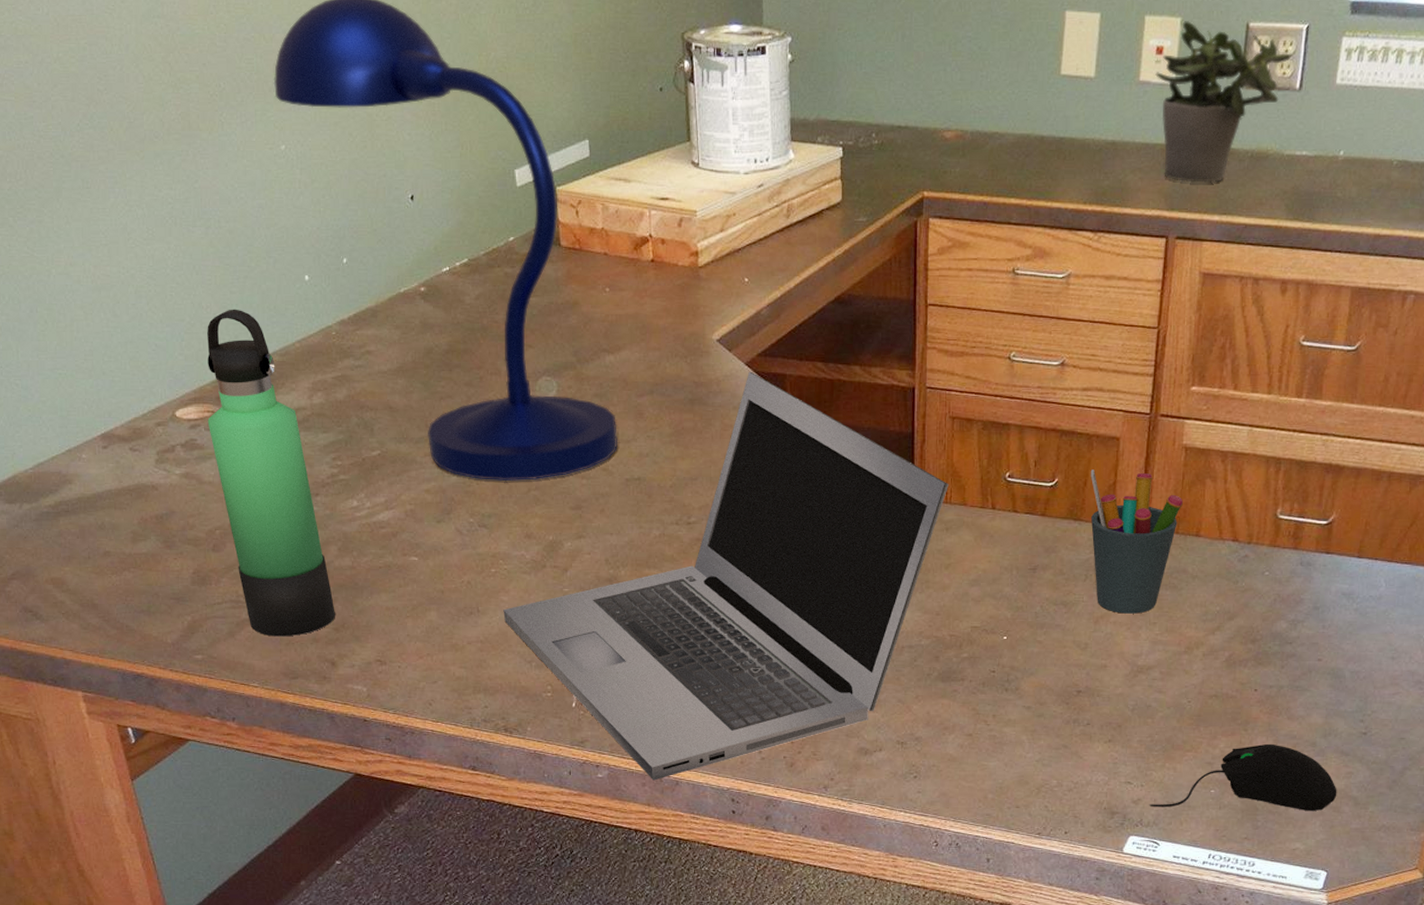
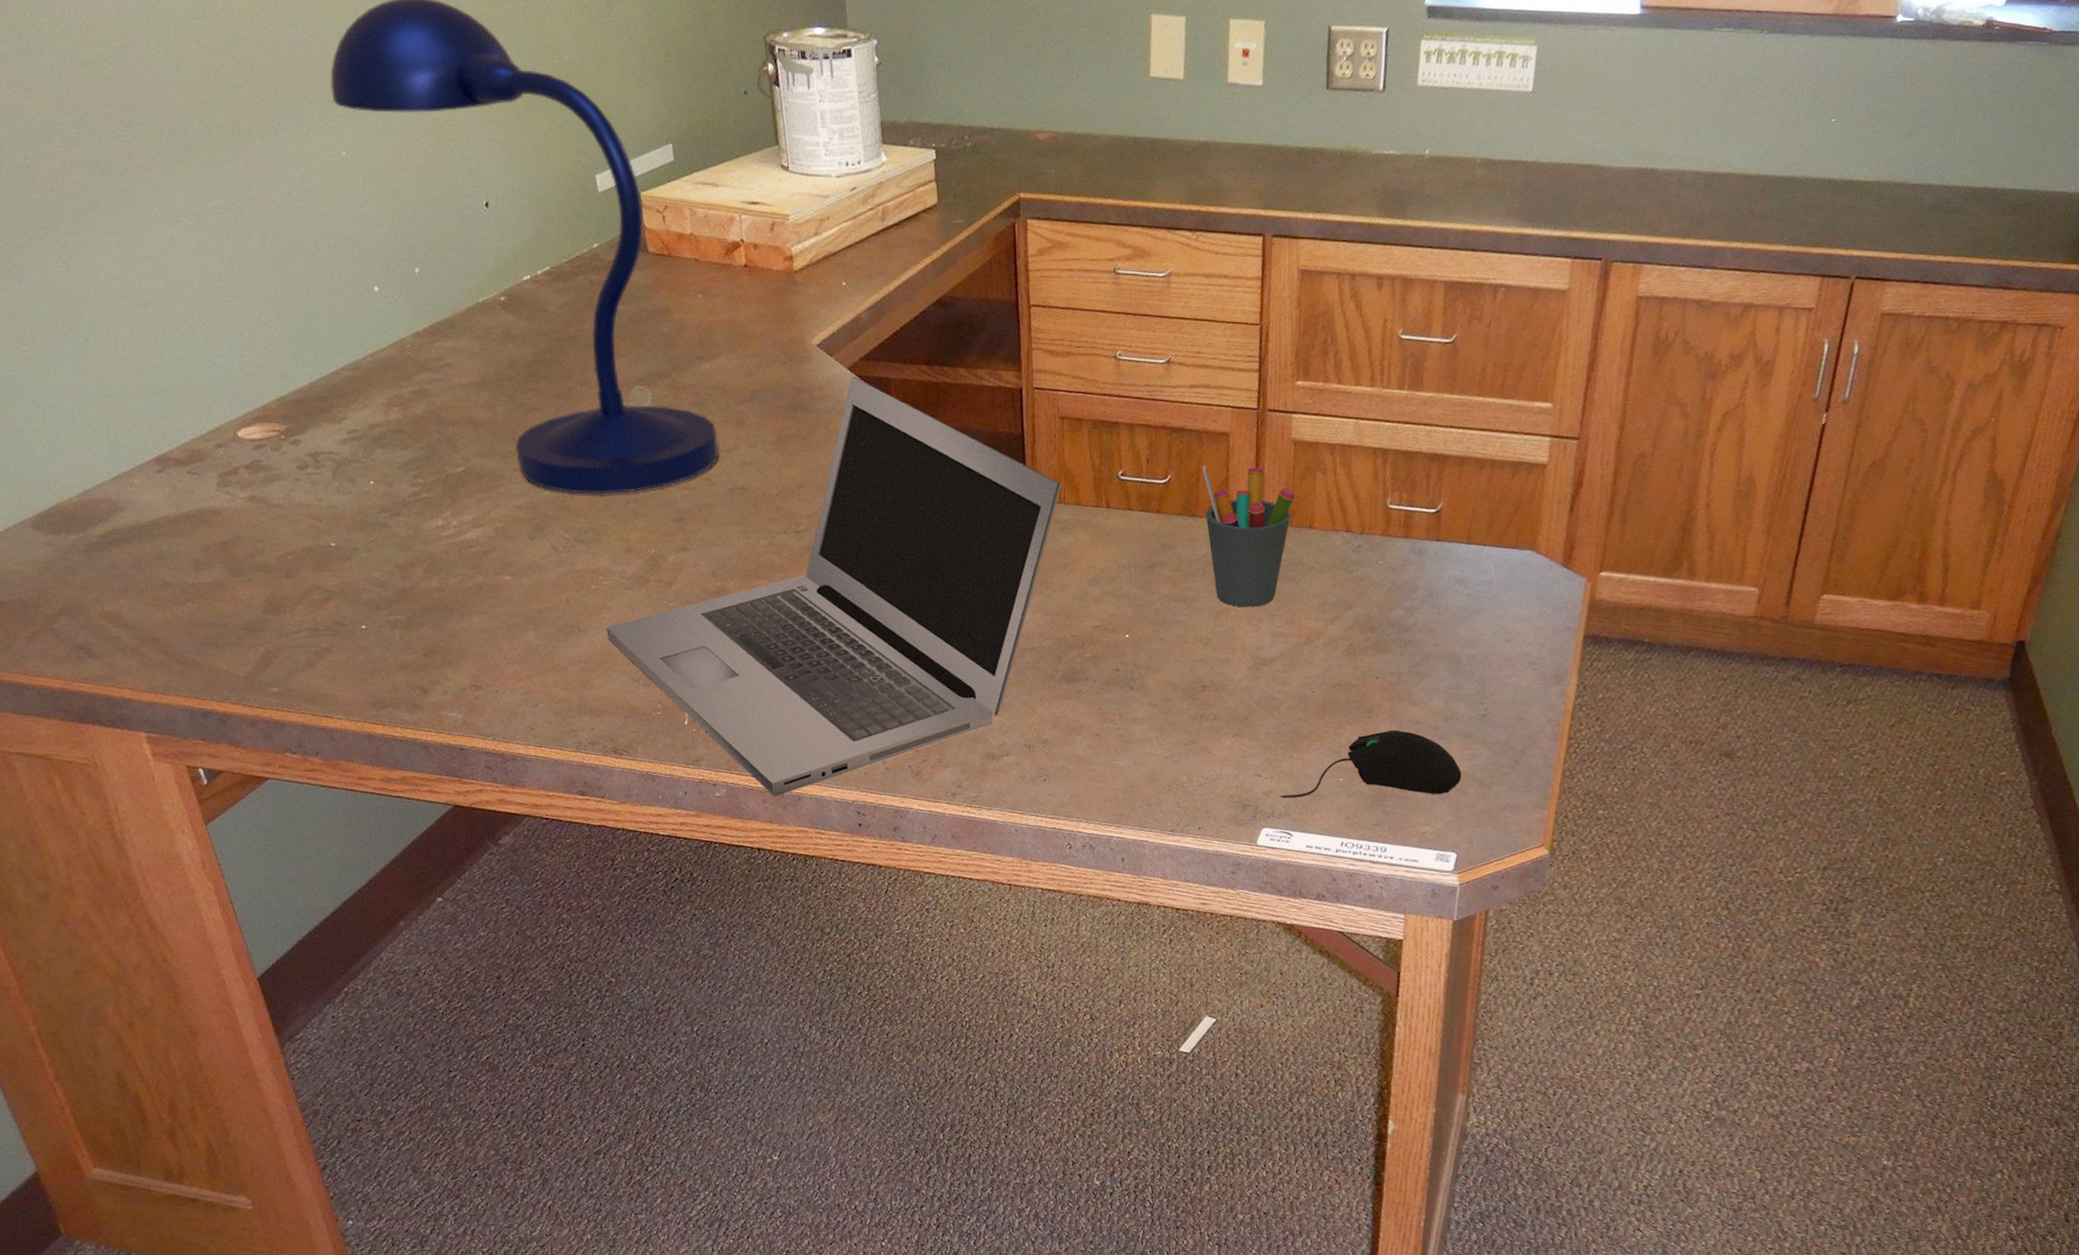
thermos bottle: present [207,309,335,637] -> none [268,322,424,665]
potted plant: present [1155,21,1291,183] -> none [1243,24,1373,182]

